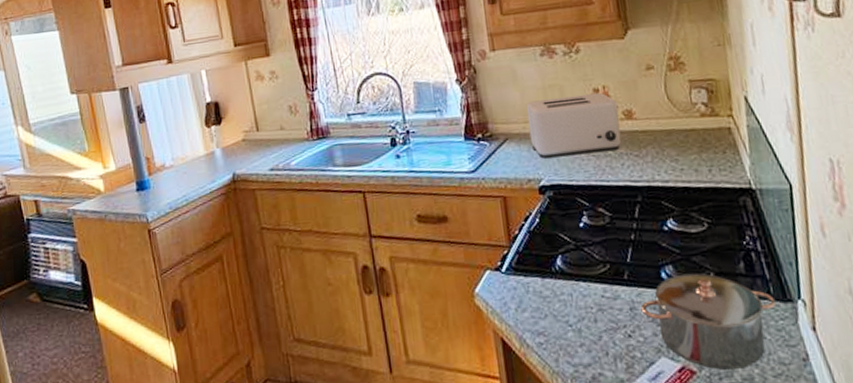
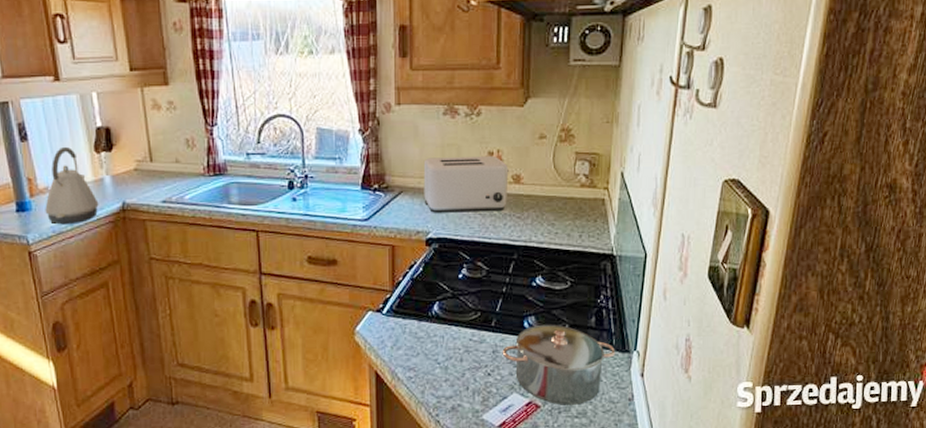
kettle: none [162,123,211,201] -> present [45,146,99,225]

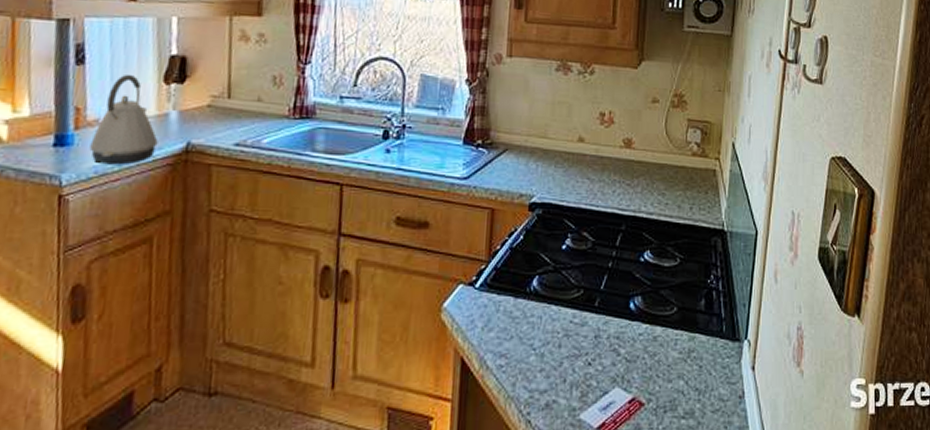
toaster: present [423,155,509,214] -> none [529,114,620,178]
cooking pot: present [502,324,616,405] -> none [605,306,726,403]

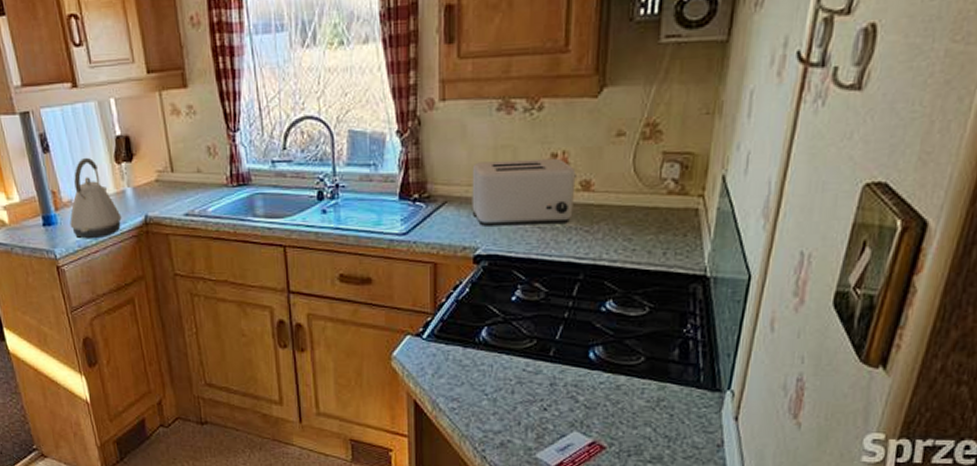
toaster: none [529,114,620,178] -> present [472,158,576,228]

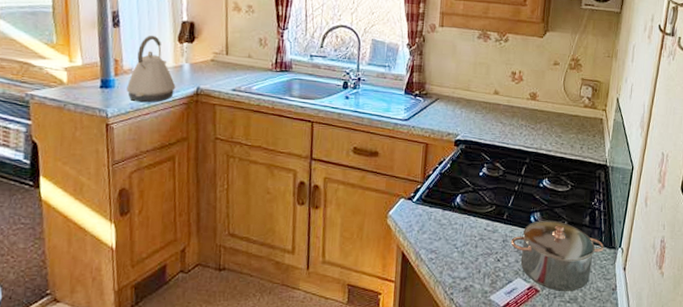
toaster: present [472,158,576,228] -> none [456,72,528,122]
cooking pot: none [561,355,704,448] -> present [510,220,605,291]

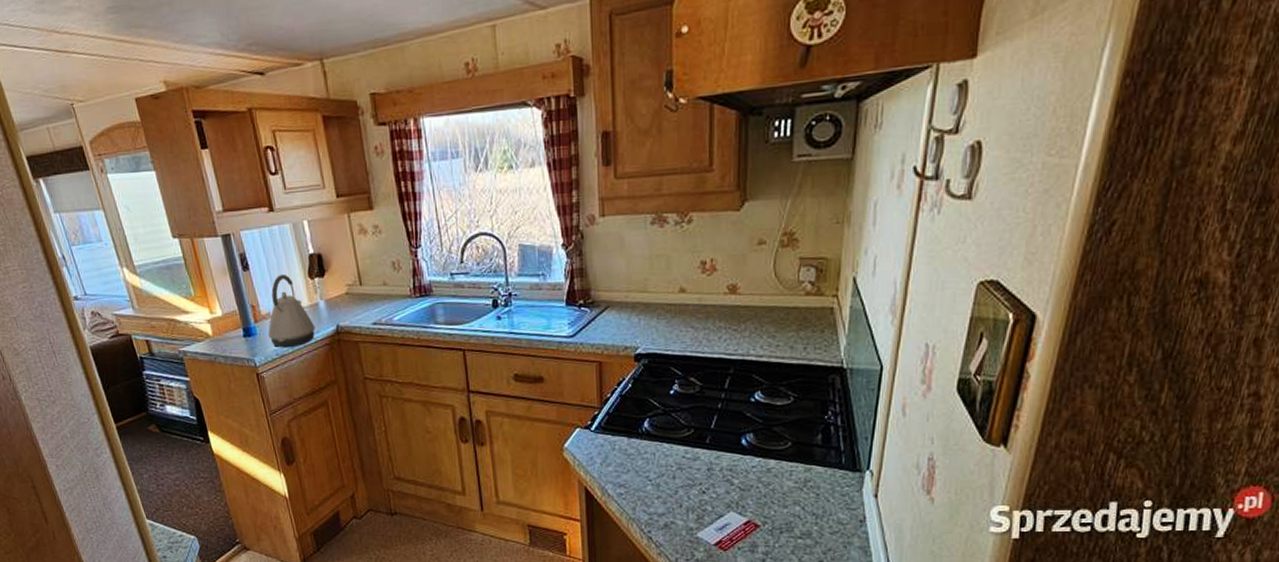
cooking pot: present [510,220,605,291] -> none [717,441,846,525]

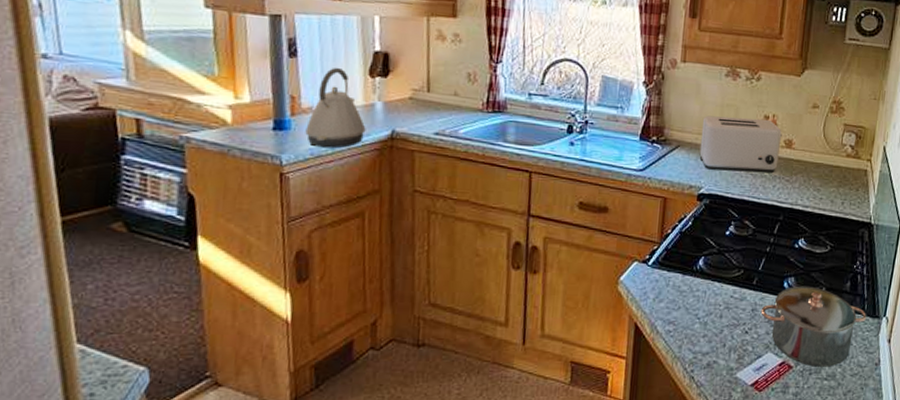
toaster: none [630,265,724,329] -> present [699,115,782,174]
cooking pot: none [717,441,846,525] -> present [760,286,867,367]

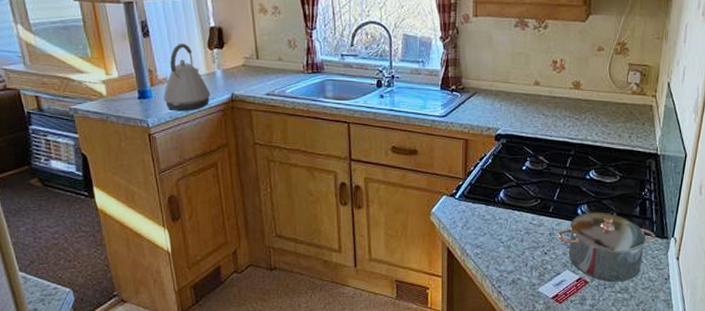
toaster: present [699,115,782,174] -> none [495,63,570,114]

